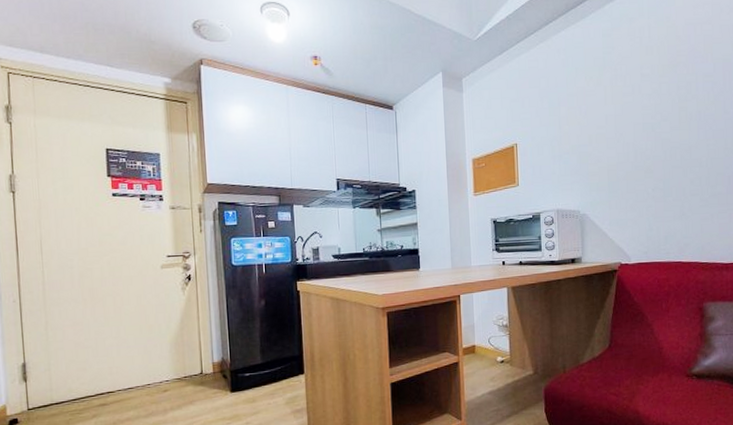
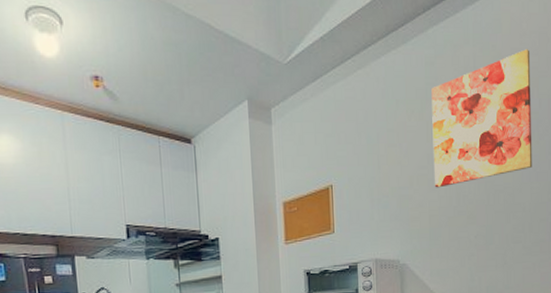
wall art: none [609,19,708,145] -> present [431,49,533,188]

